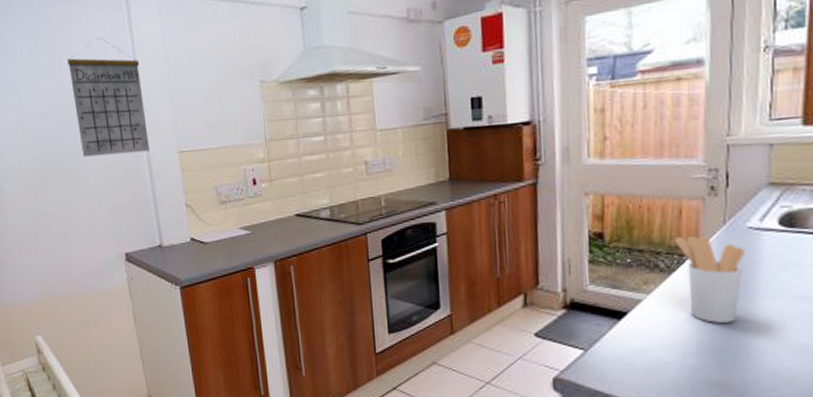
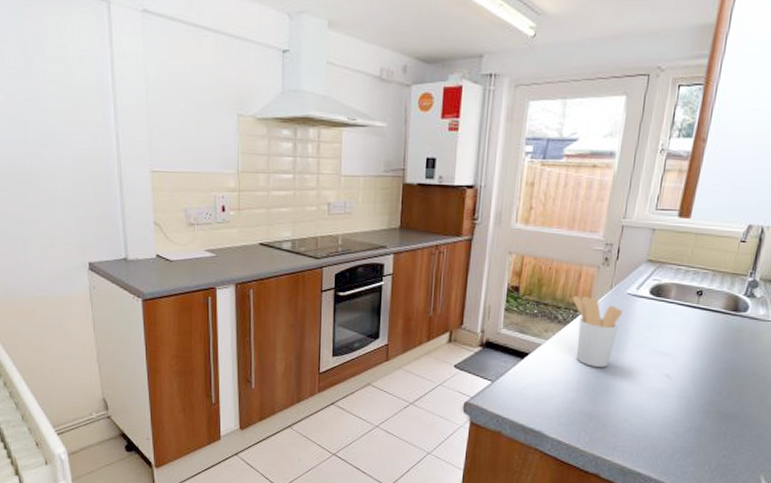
calendar: present [67,37,150,157] -> none [40,45,122,167]

